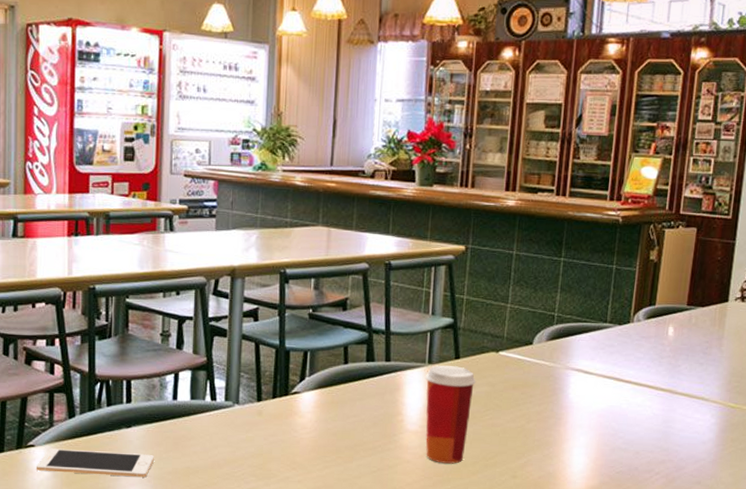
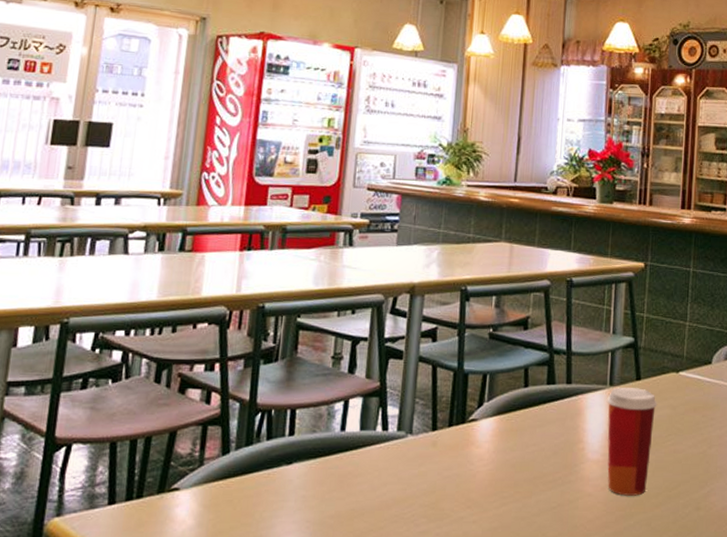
cell phone: present [35,448,154,478] -> none [177,492,315,524]

